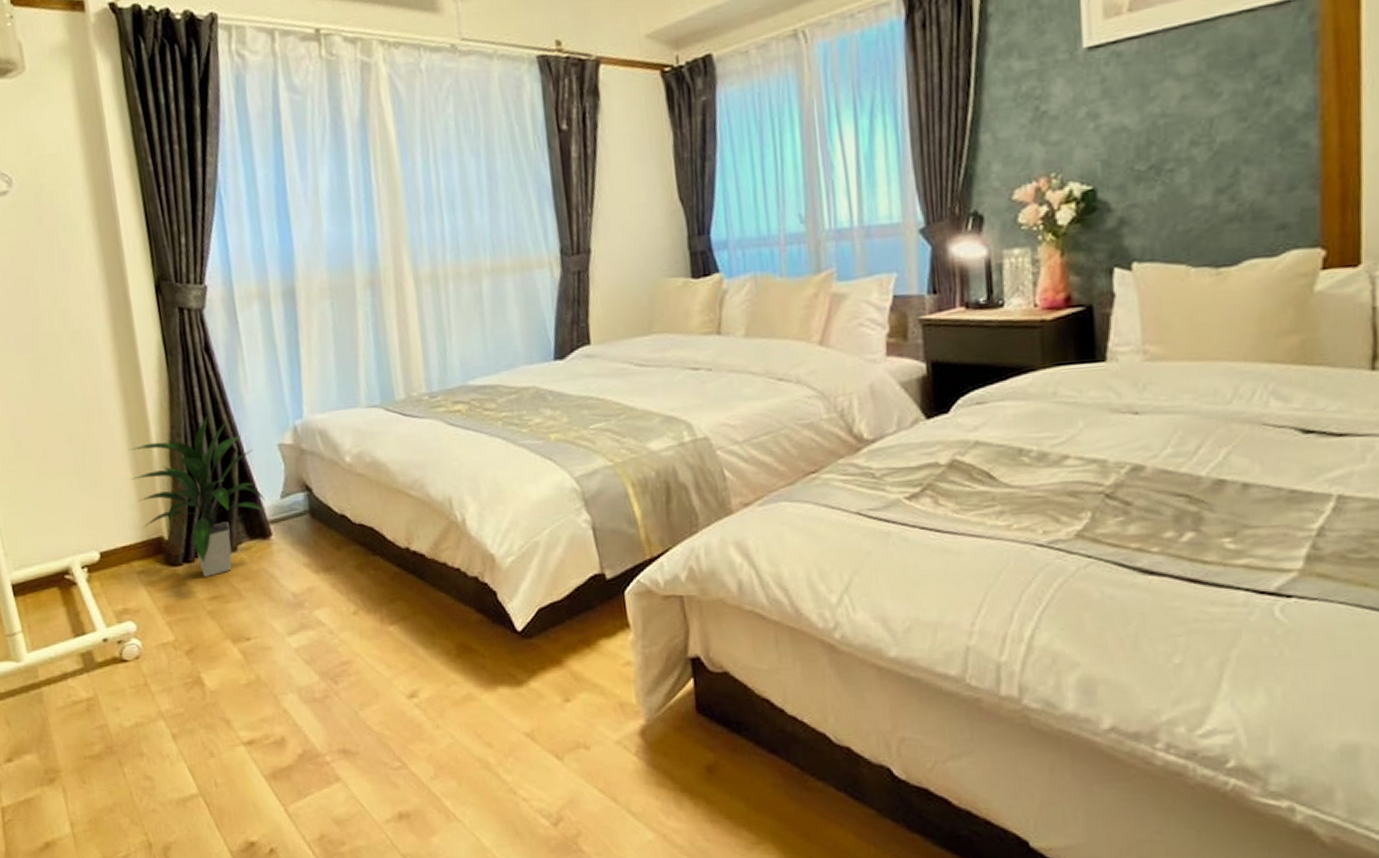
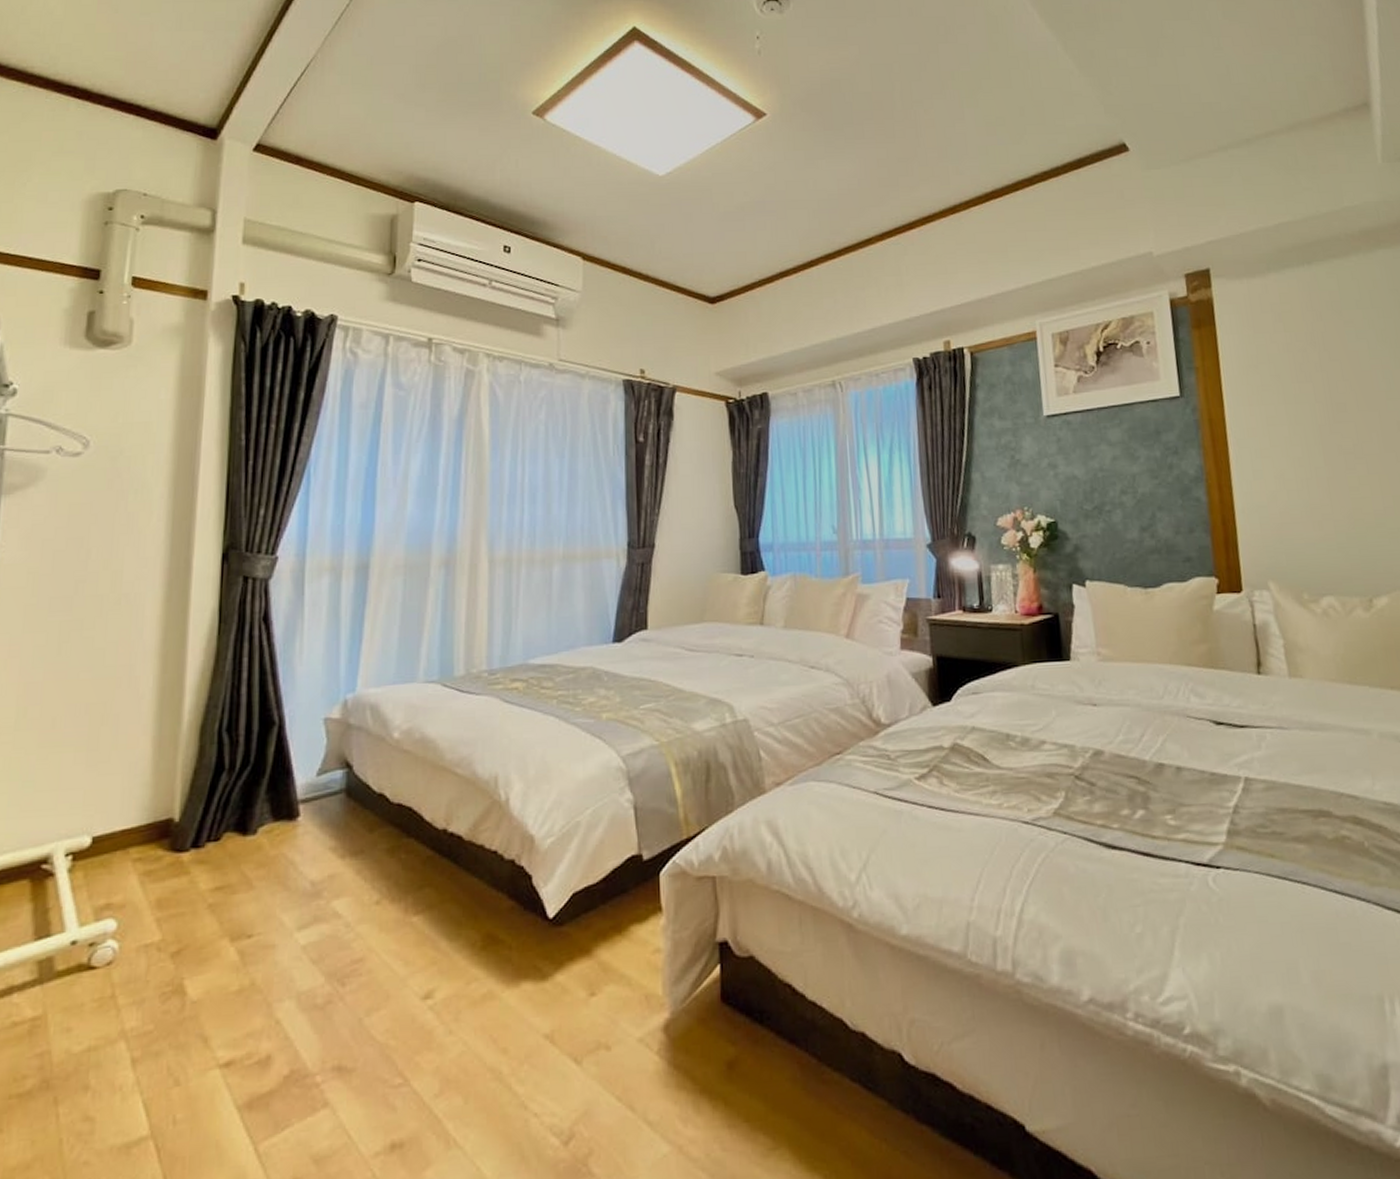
indoor plant: present [128,415,266,577] -> none [151,687,300,864]

